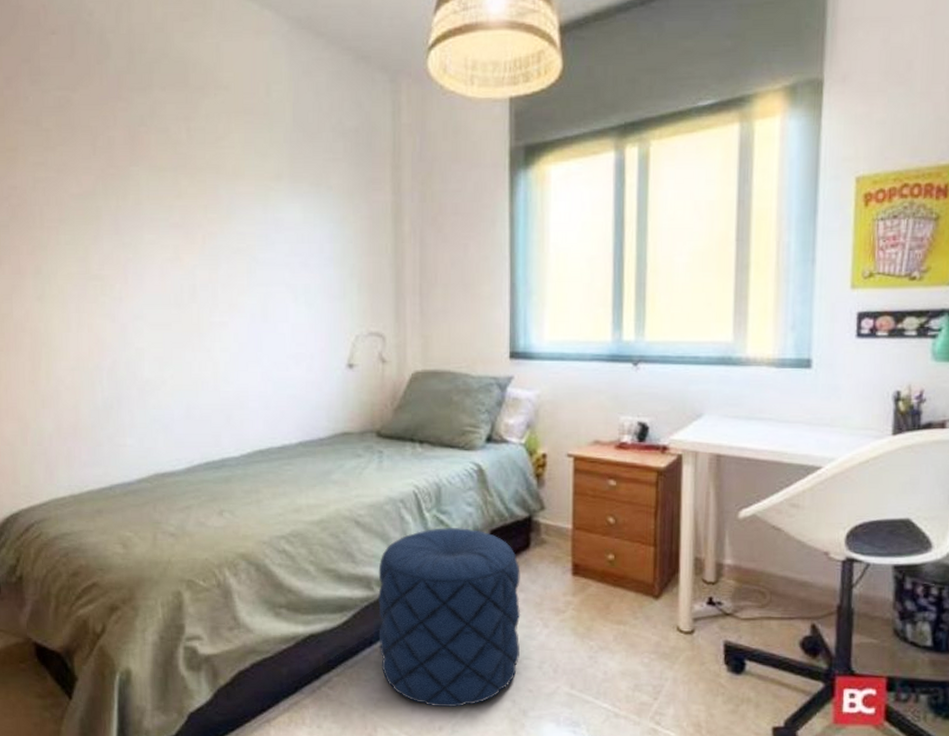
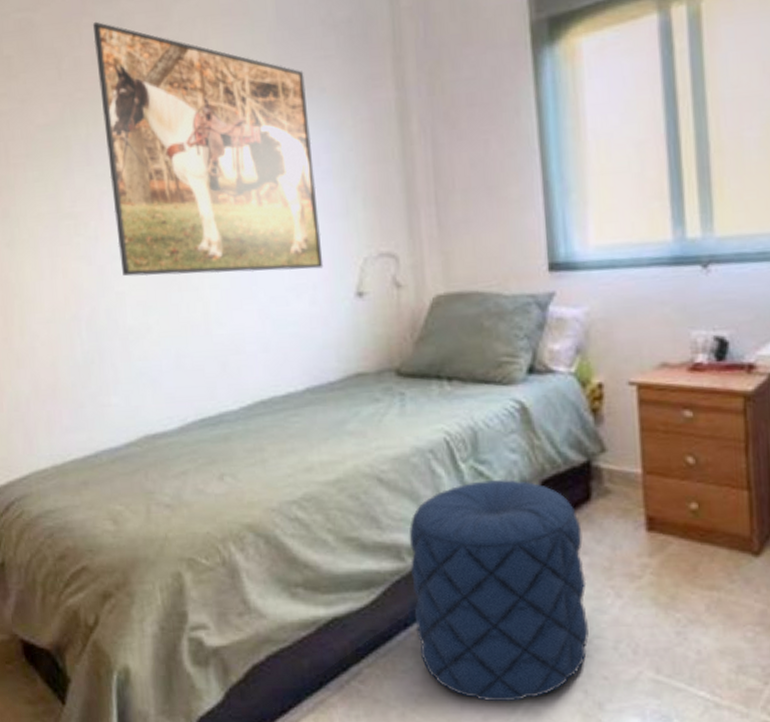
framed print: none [127,106,321,341] -> present [92,21,324,277]

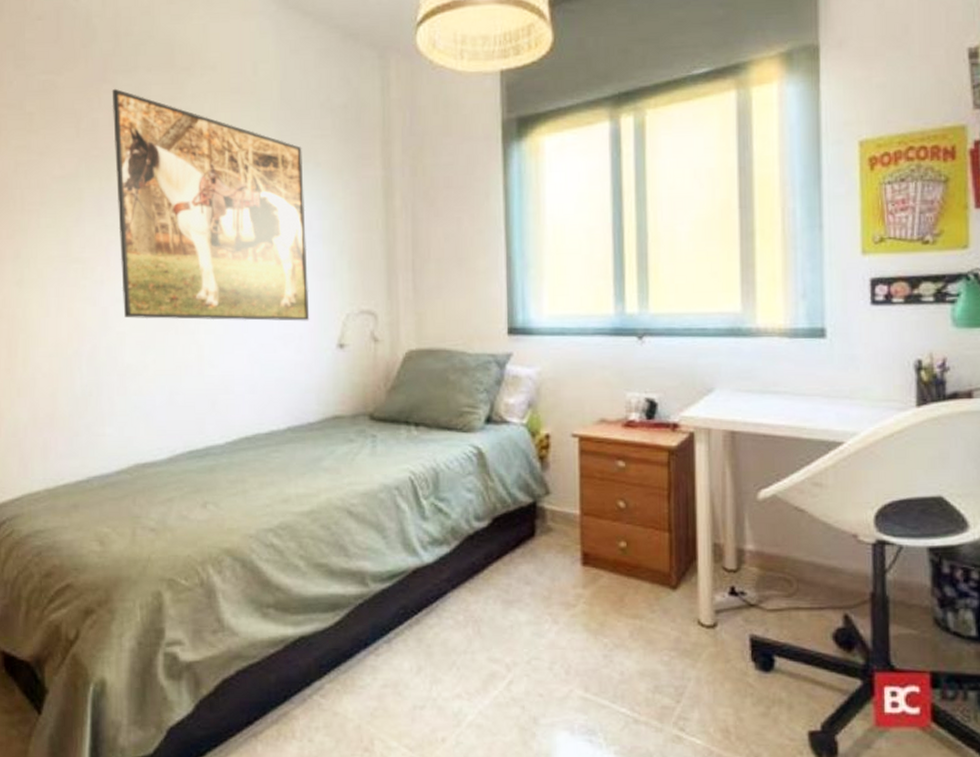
pouf: present [409,478,589,702] -> none [373,515,528,716]

